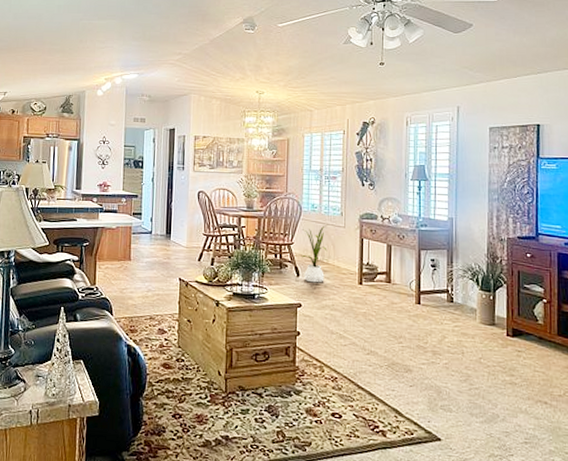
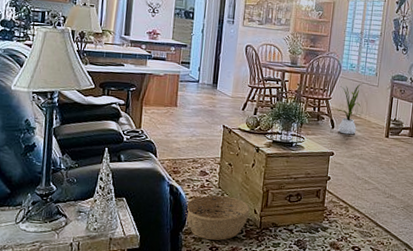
basket: none [144,355,214,407] -> present [185,195,251,240]

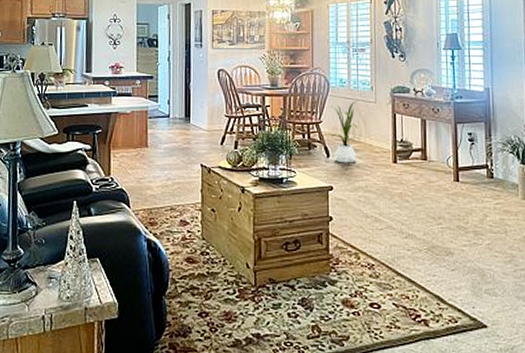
basket: present [185,195,251,240] -> none [166,248,242,304]

